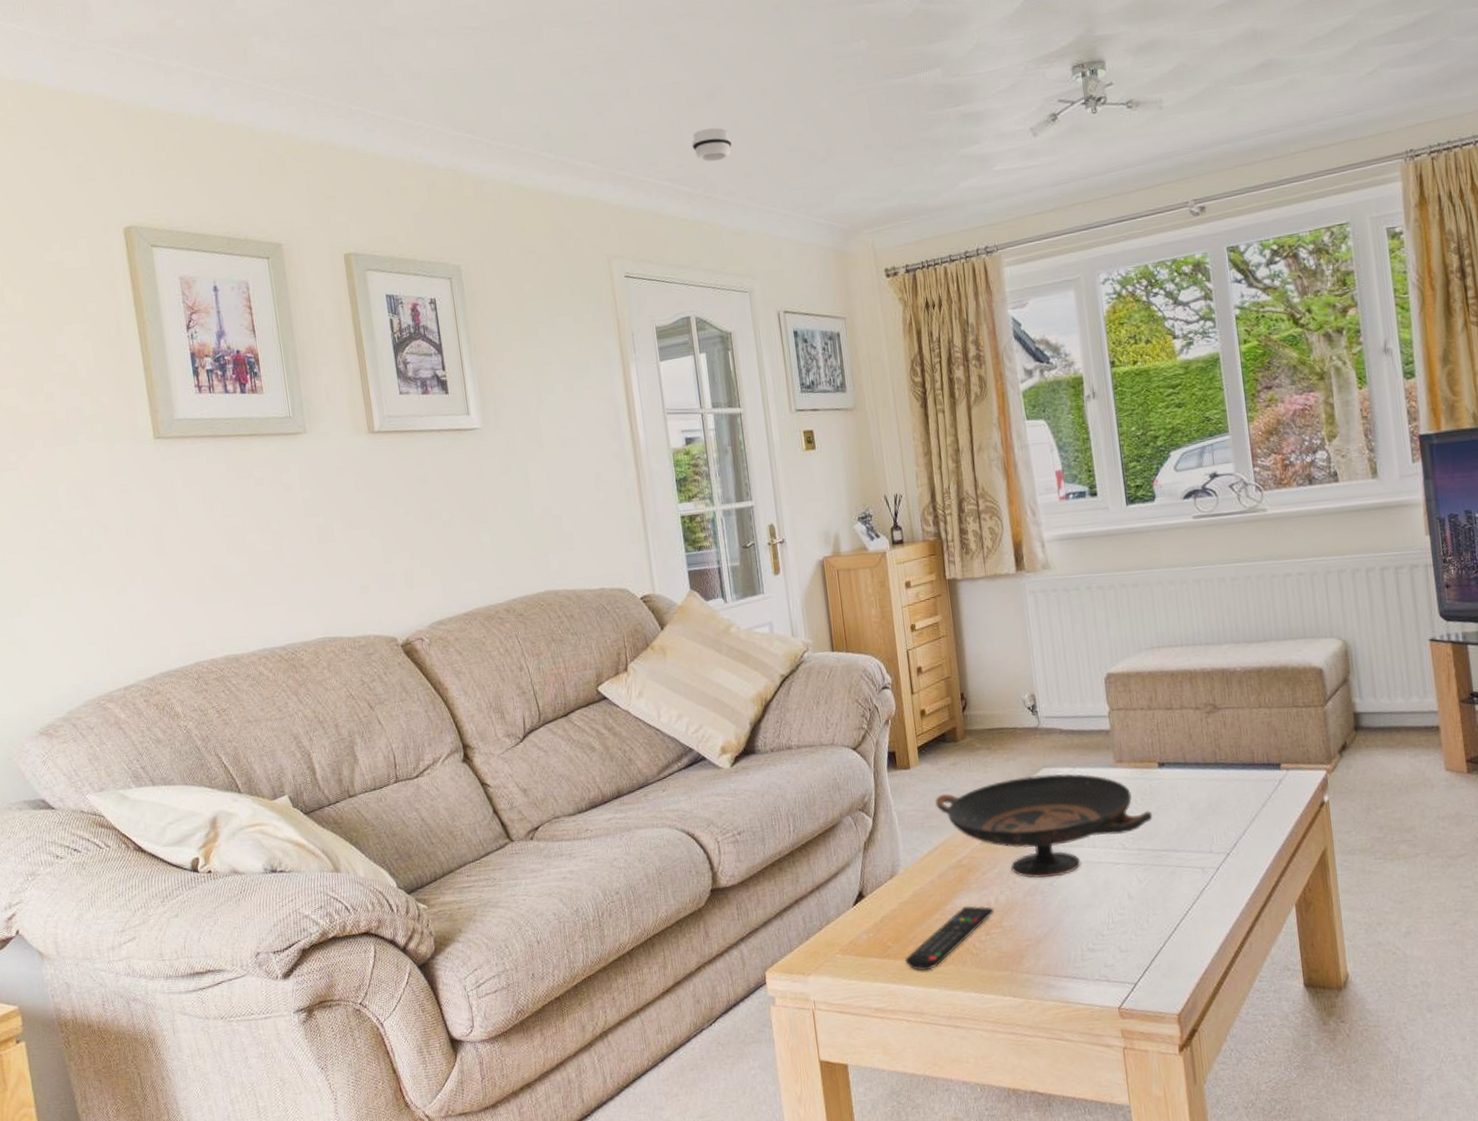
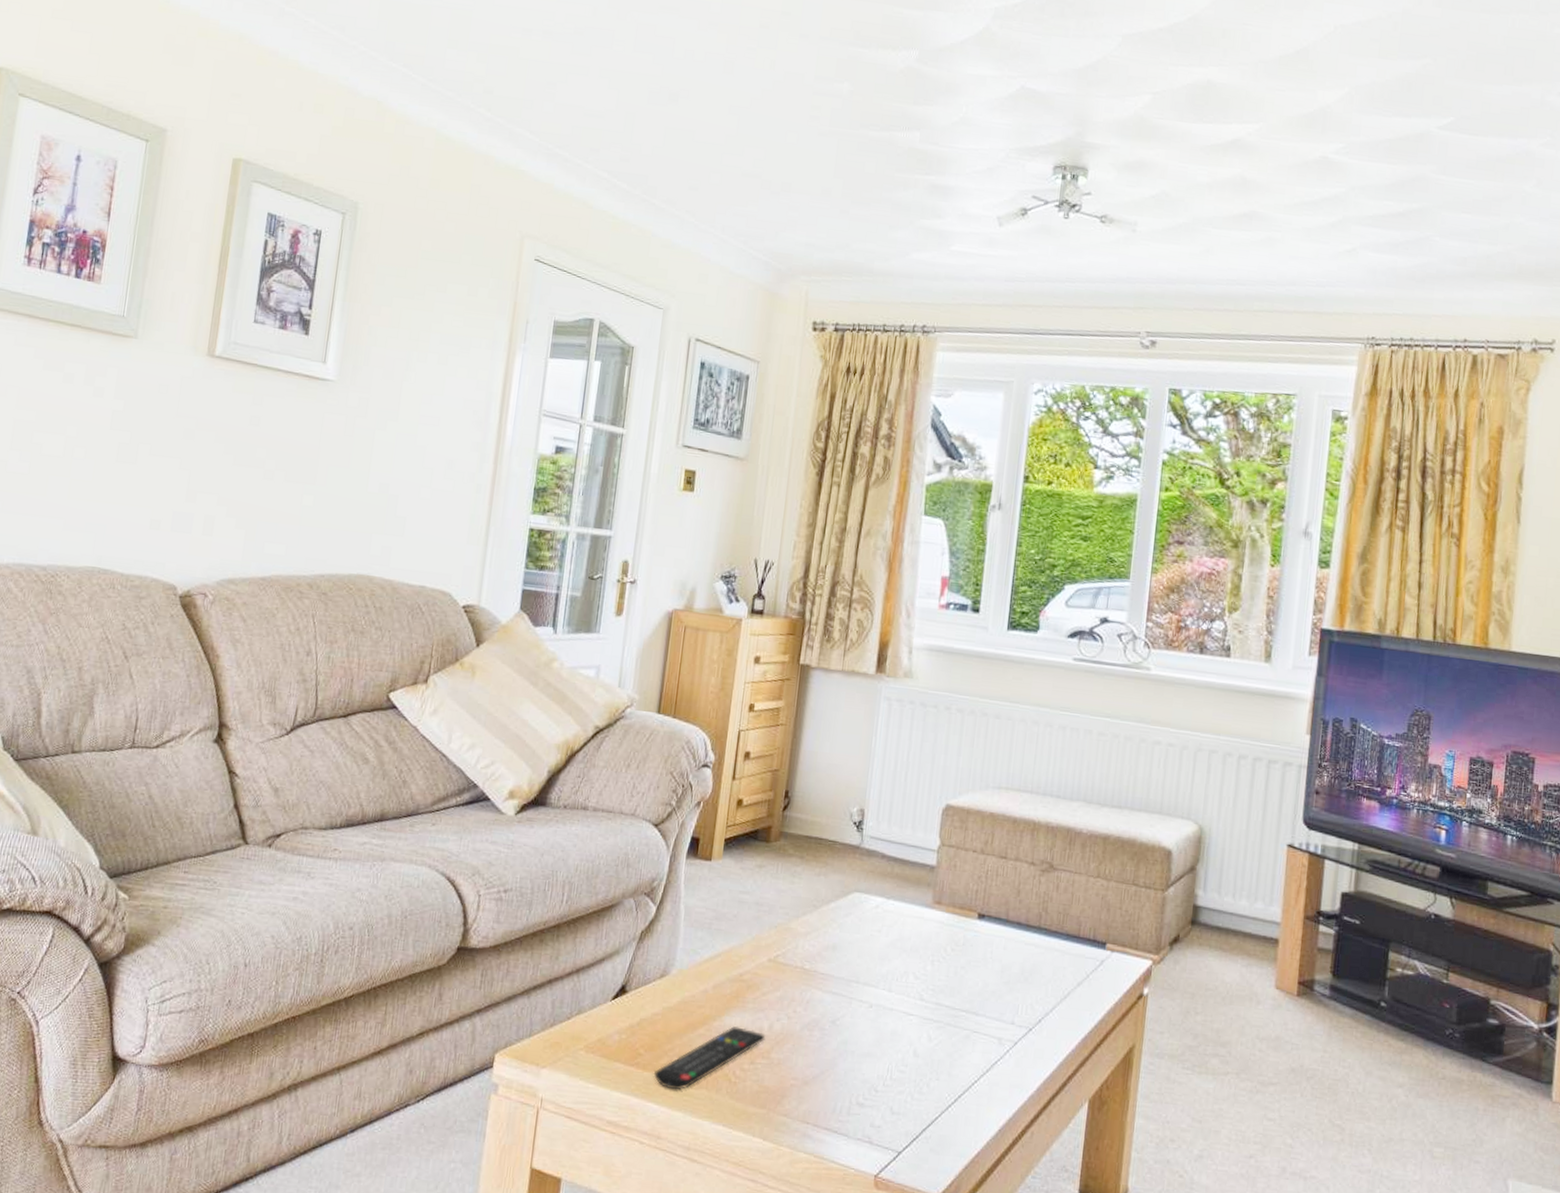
smoke detector: present [691,128,733,162] -> none [641,129,686,166]
decorative bowl: present [934,774,1153,878] -> none [728,896,960,1016]

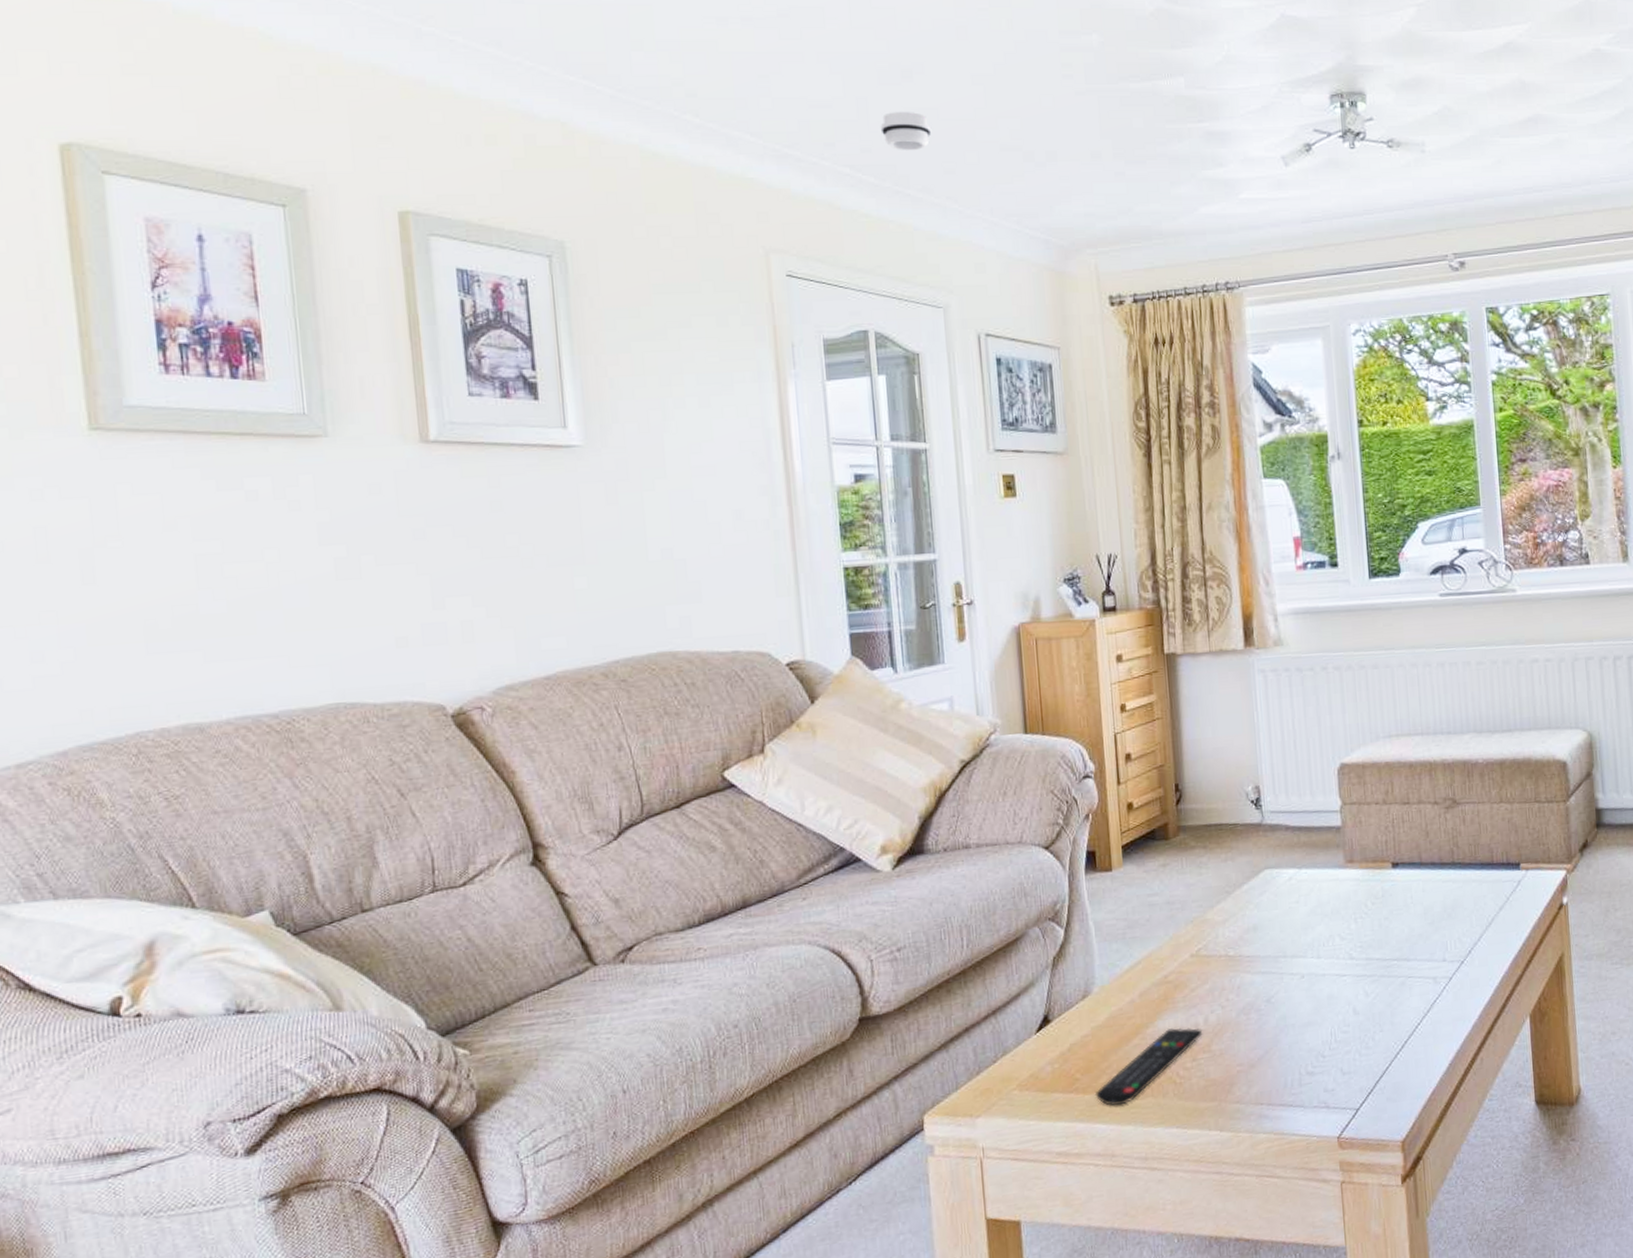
smoke detector: none [641,129,686,166] -> present [880,111,932,151]

